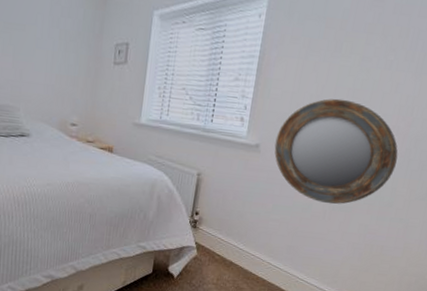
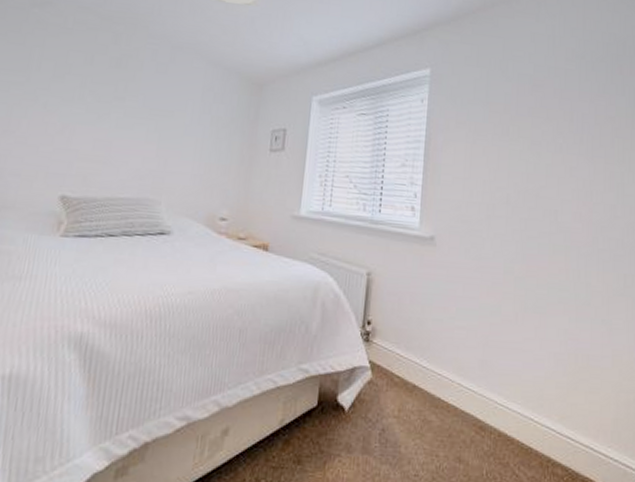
home mirror: present [274,98,398,205] -> none [451,184,585,305]

